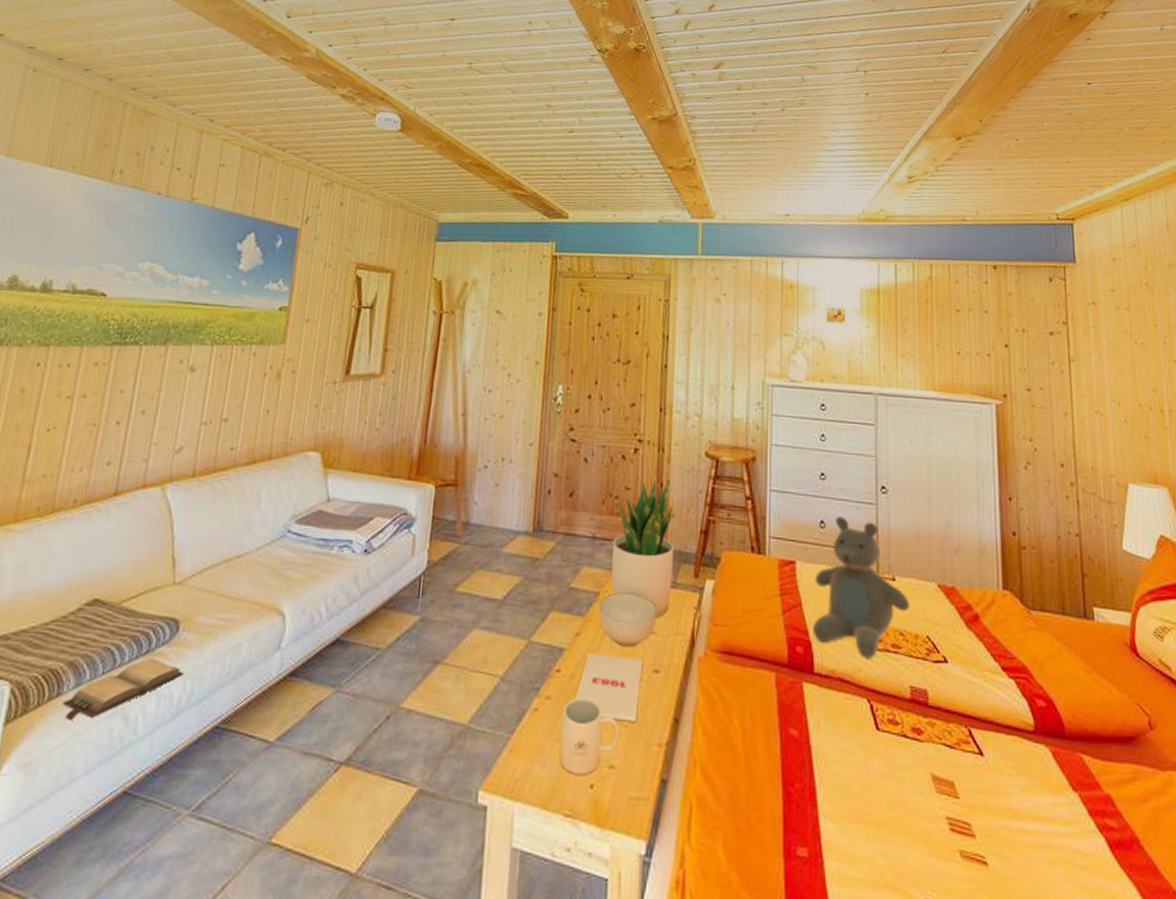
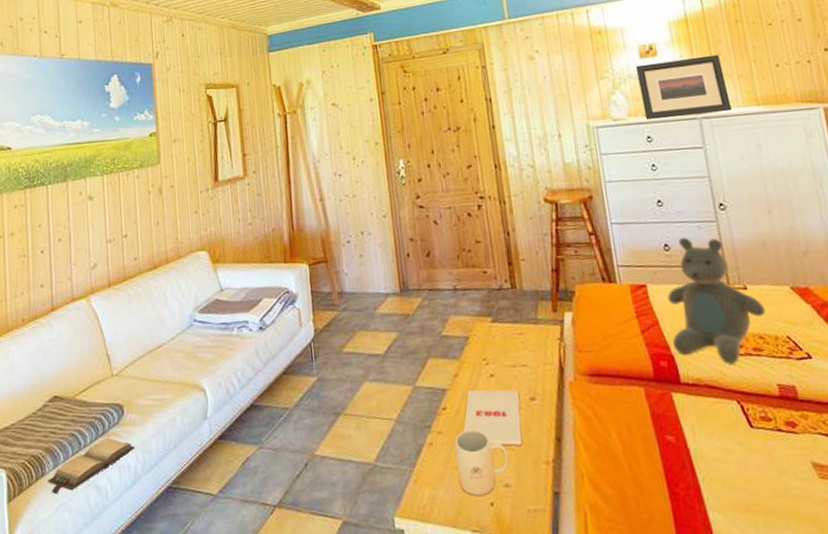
bowl: present [598,592,658,647] -> none [470,333,525,381]
planter: present [611,480,676,619] -> none [470,228,535,353]
picture frame: none [821,328,908,392] -> present [635,54,732,121]

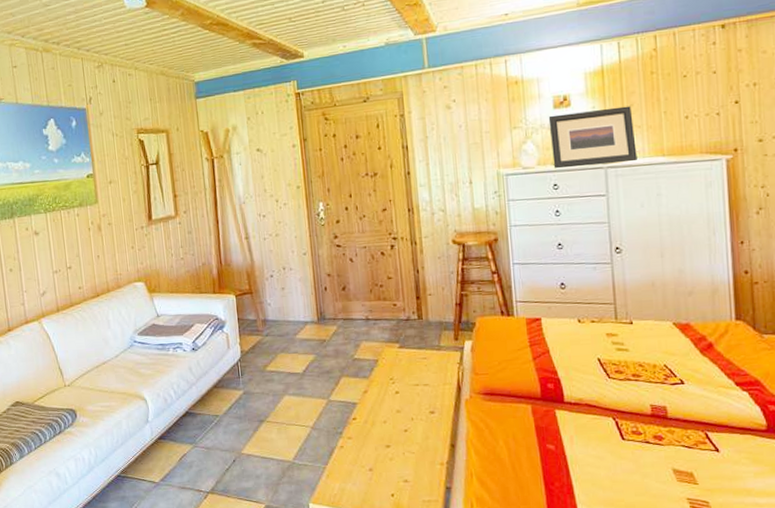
hardback book: present [48,438,136,494] -> none [16,436,88,479]
mug: present [454,429,510,496] -> none [362,436,409,488]
magazine: present [463,389,522,446] -> none [370,403,421,450]
teddy bear: present [667,237,766,364] -> none [559,277,648,387]

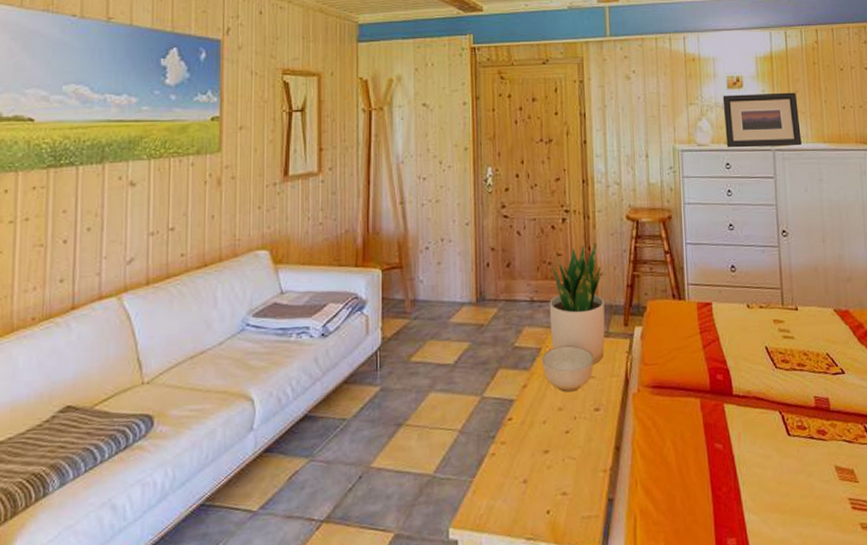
bowl: none [378,357,428,397] -> present [541,345,594,392]
planter: none [382,266,437,374] -> present [549,243,605,365]

